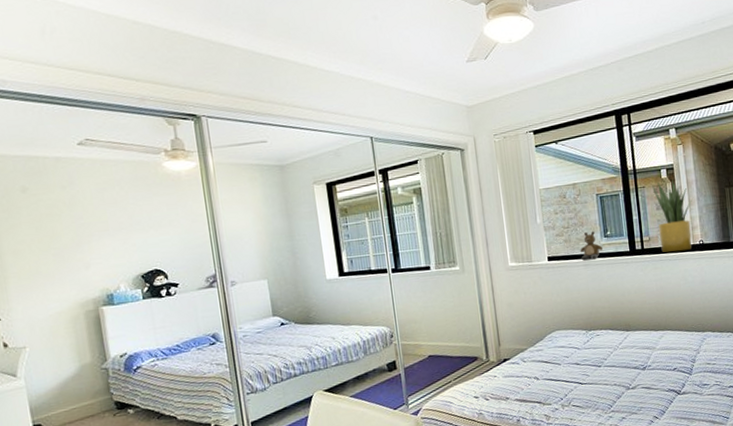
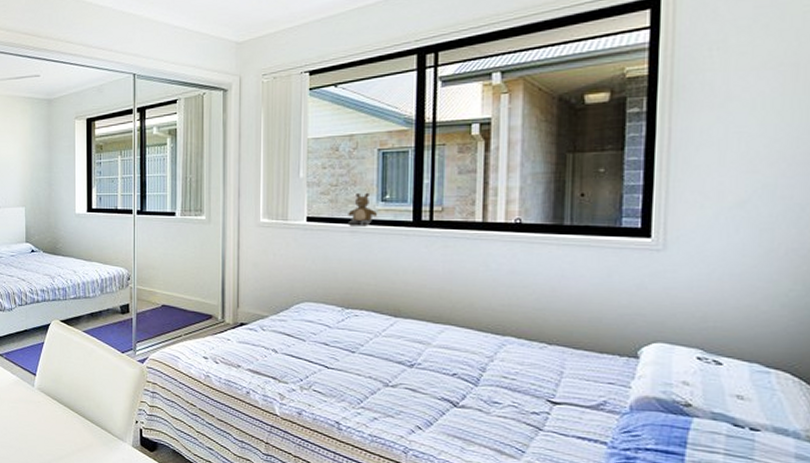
planter: present [652,179,694,253] -> none [456,137,516,230]

